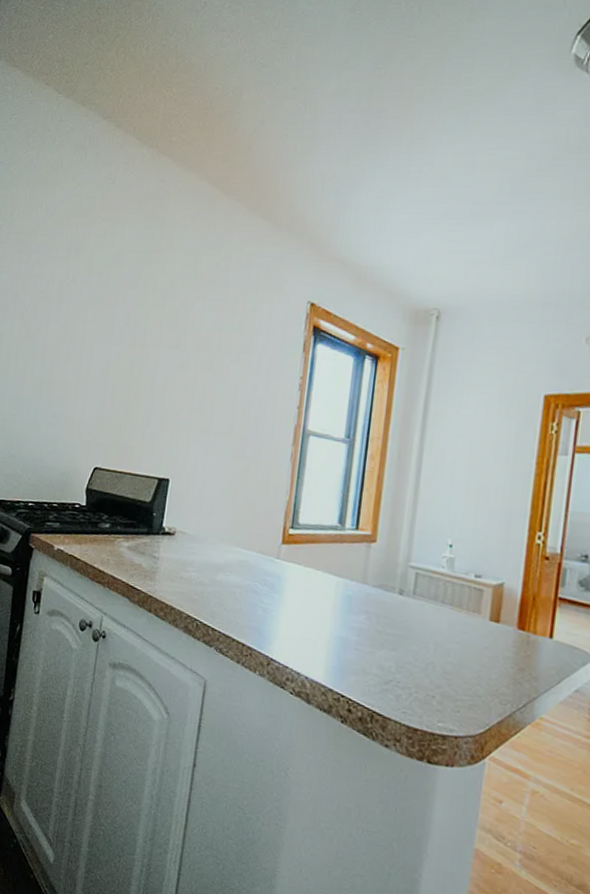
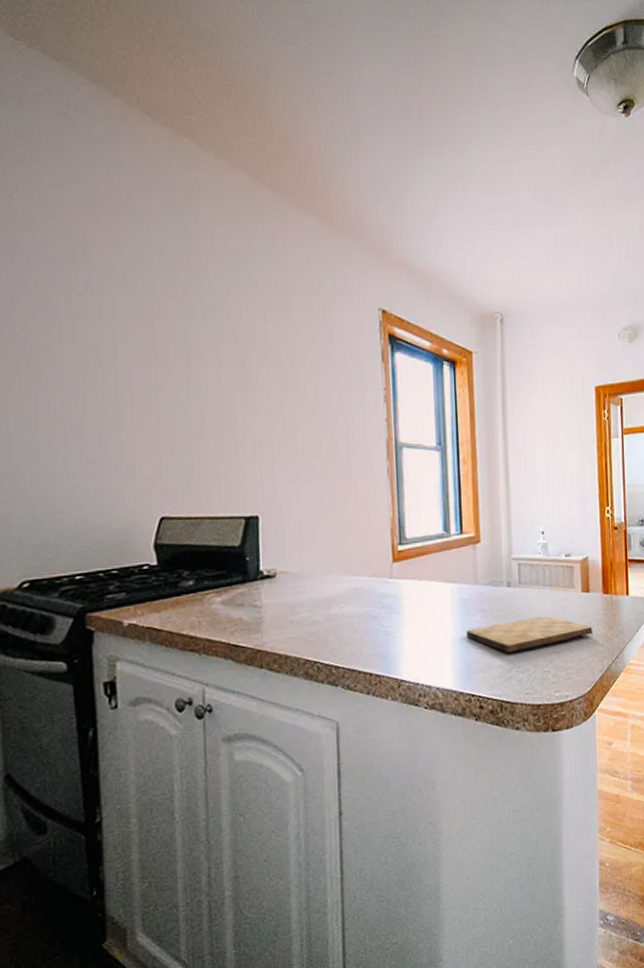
cutting board: none [345,628,497,671] -> present [466,615,593,653]

